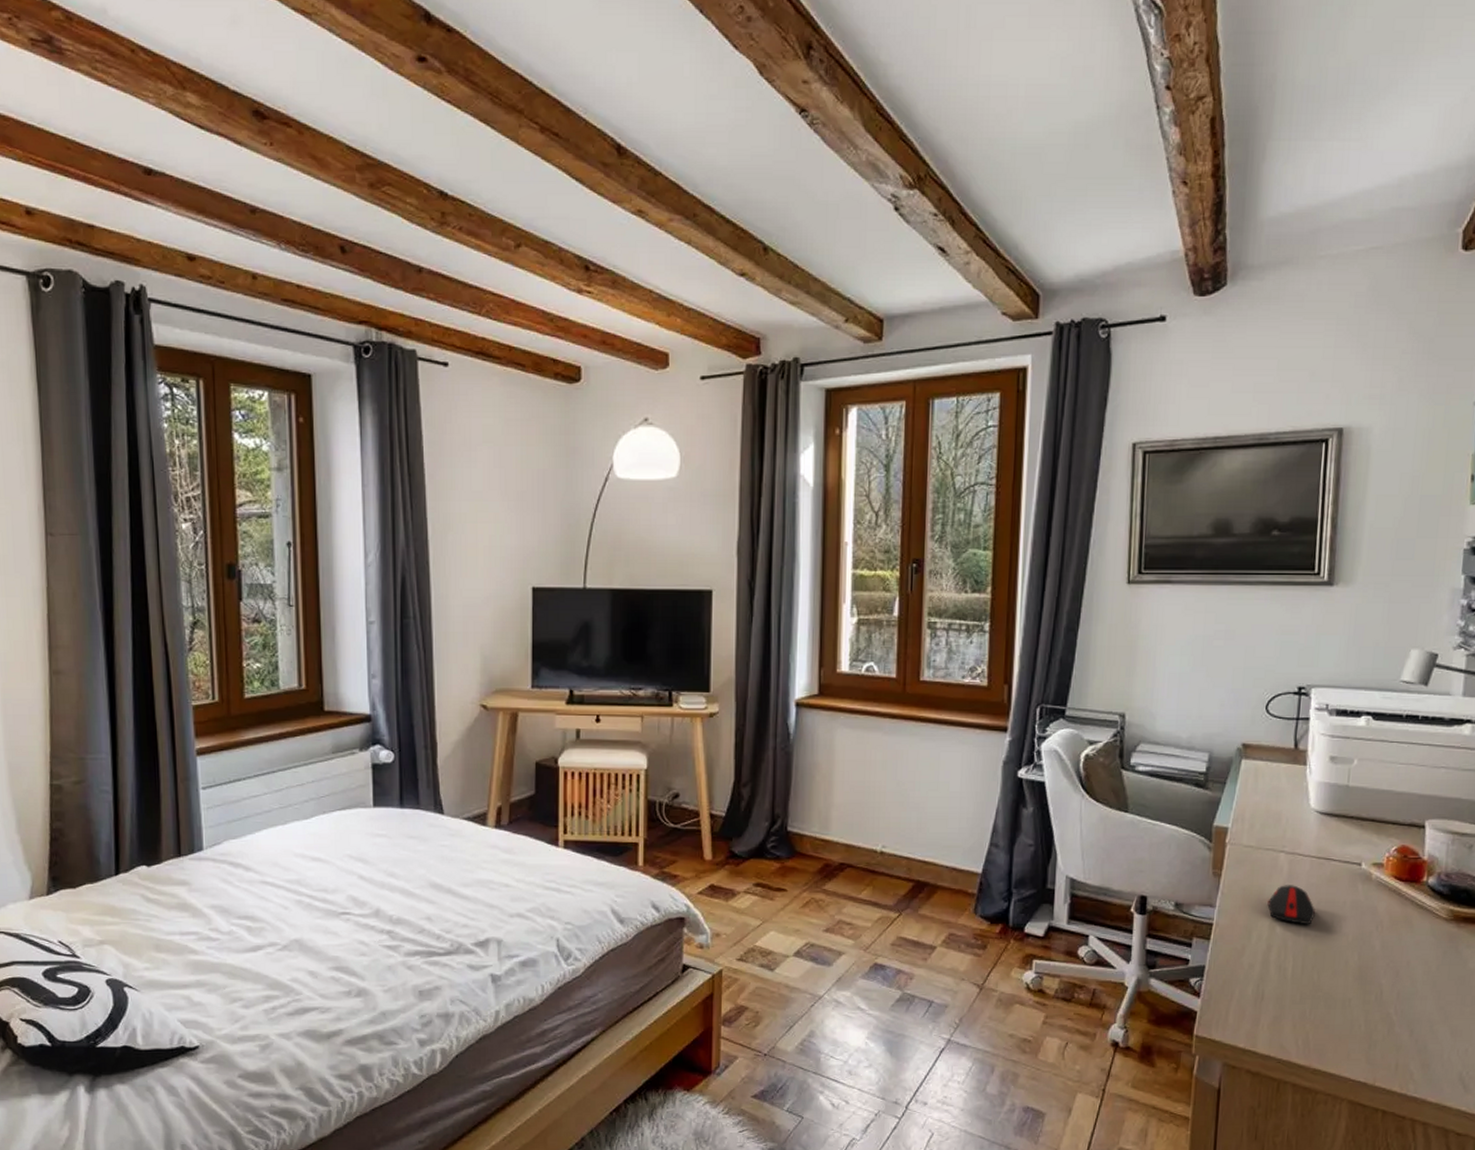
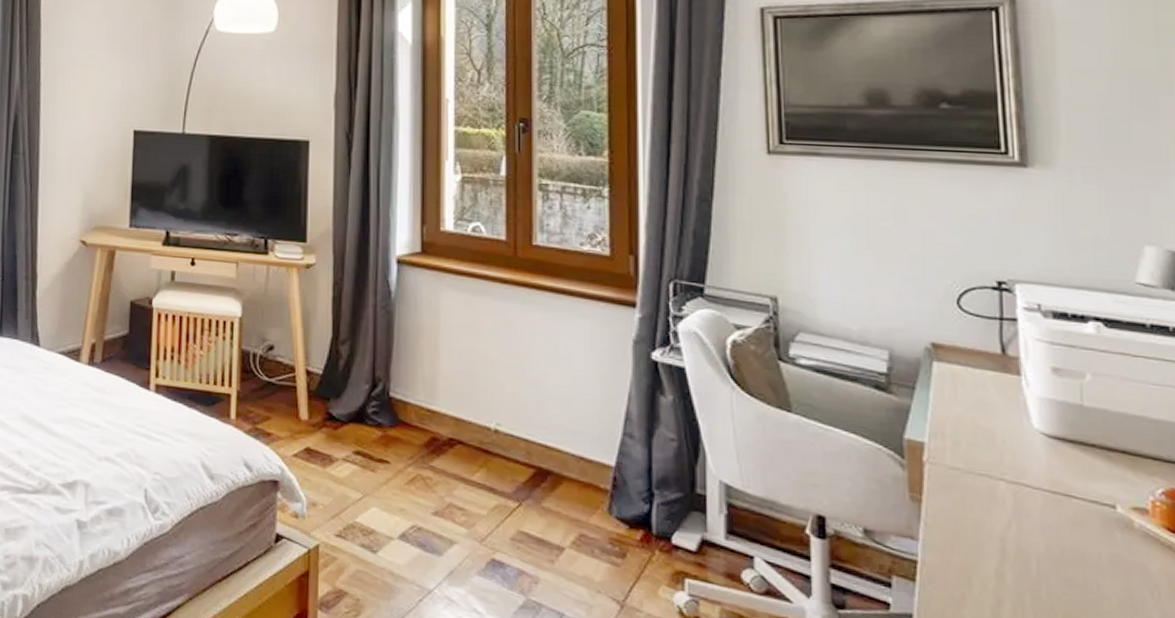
computer mouse: present [1267,885,1315,925] -> none [989,522,1058,579]

